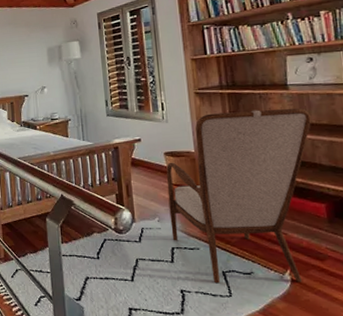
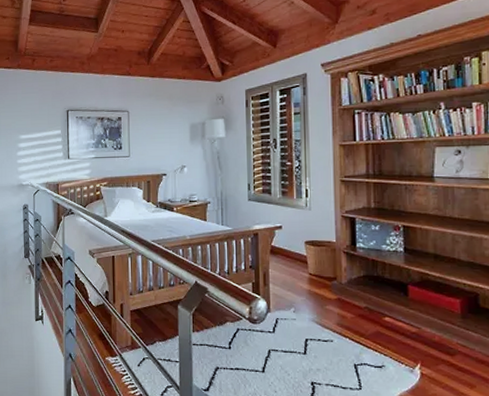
armchair: present [166,107,311,284] -> none [305,201,454,377]

